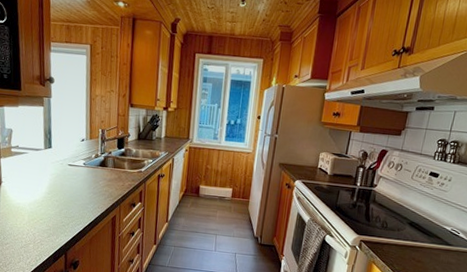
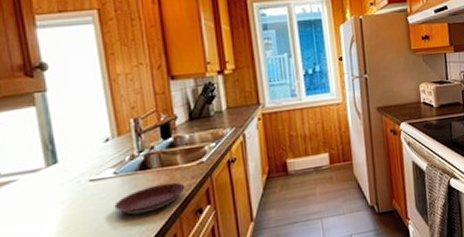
plate: none [80,179,127,197] -> present [114,182,186,216]

